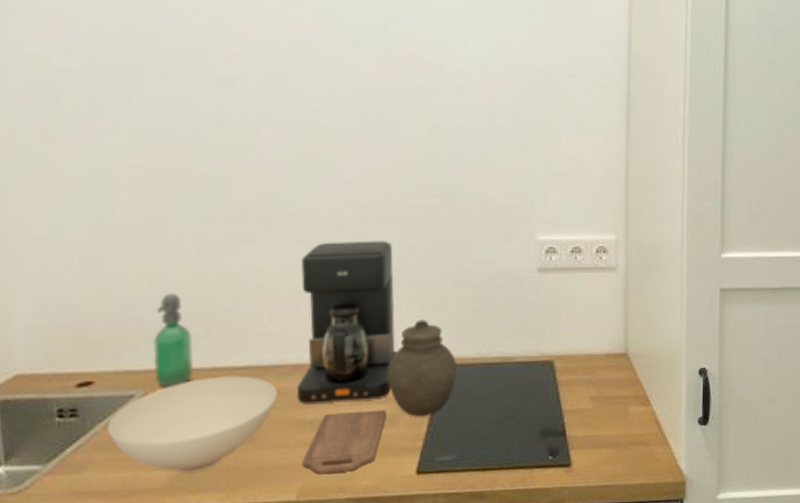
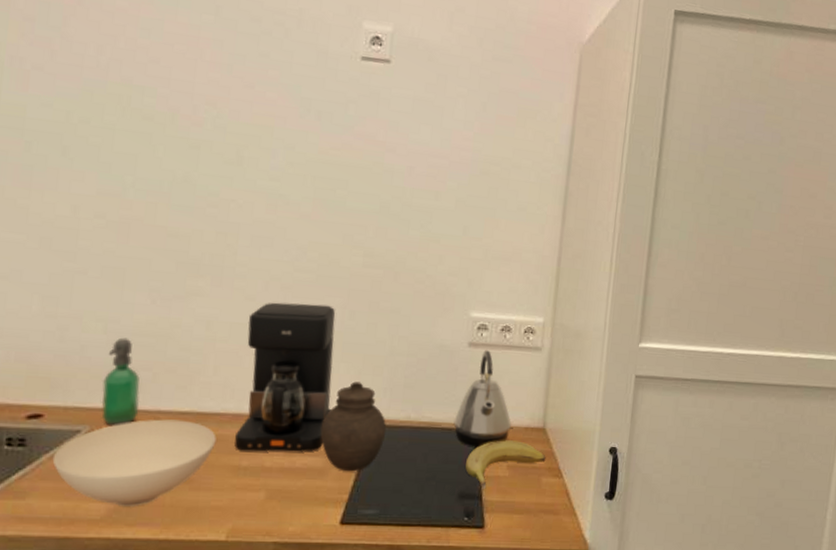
cutting board: present [302,410,387,473] -> none [234,461,317,518]
kettle: none [529,275,590,380] -> present [453,350,511,448]
fruit: none [545,369,631,426] -> present [465,440,546,490]

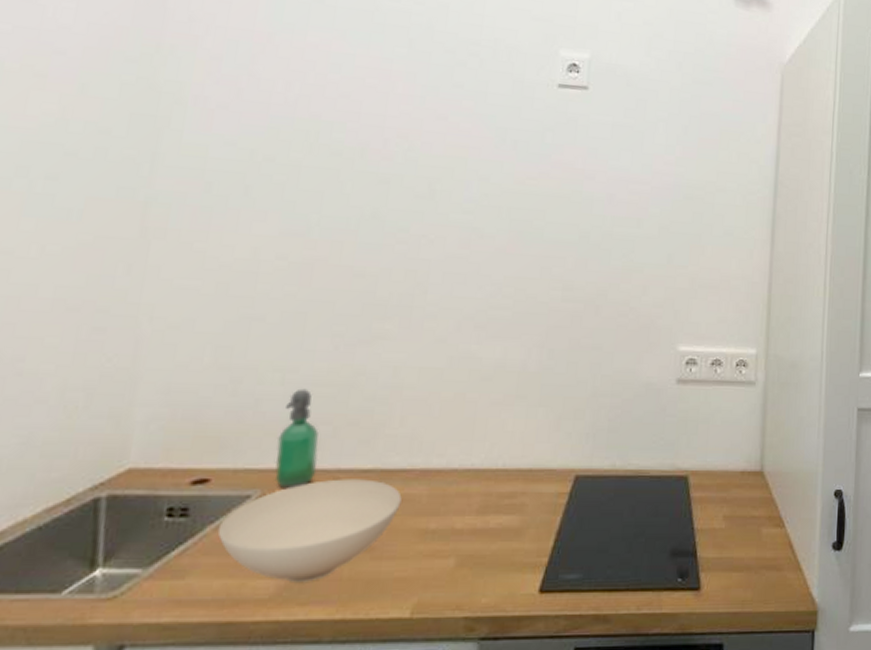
coffee maker: present [234,303,335,452] -> none [422,343,532,512]
jar: present [320,381,387,472] -> none [516,427,590,531]
kettle: present [453,350,511,448] -> none [663,387,726,497]
fruit: present [465,440,546,490] -> none [677,487,766,546]

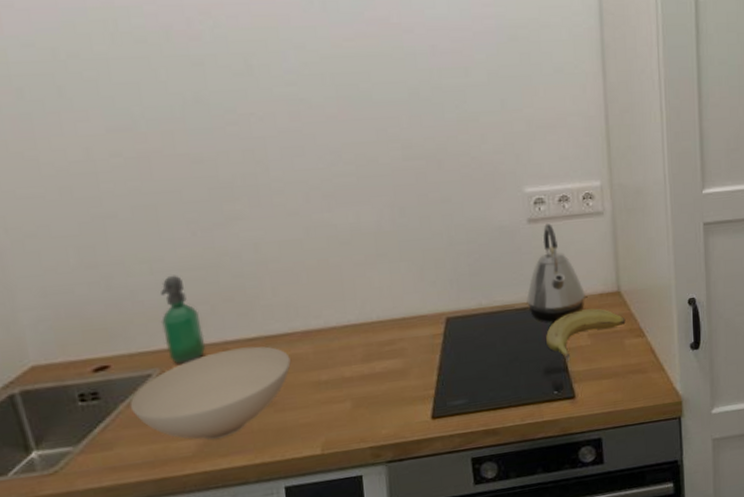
kettle: none [663,387,726,497] -> present [526,224,585,322]
fruit: none [677,487,766,546] -> present [546,308,626,362]

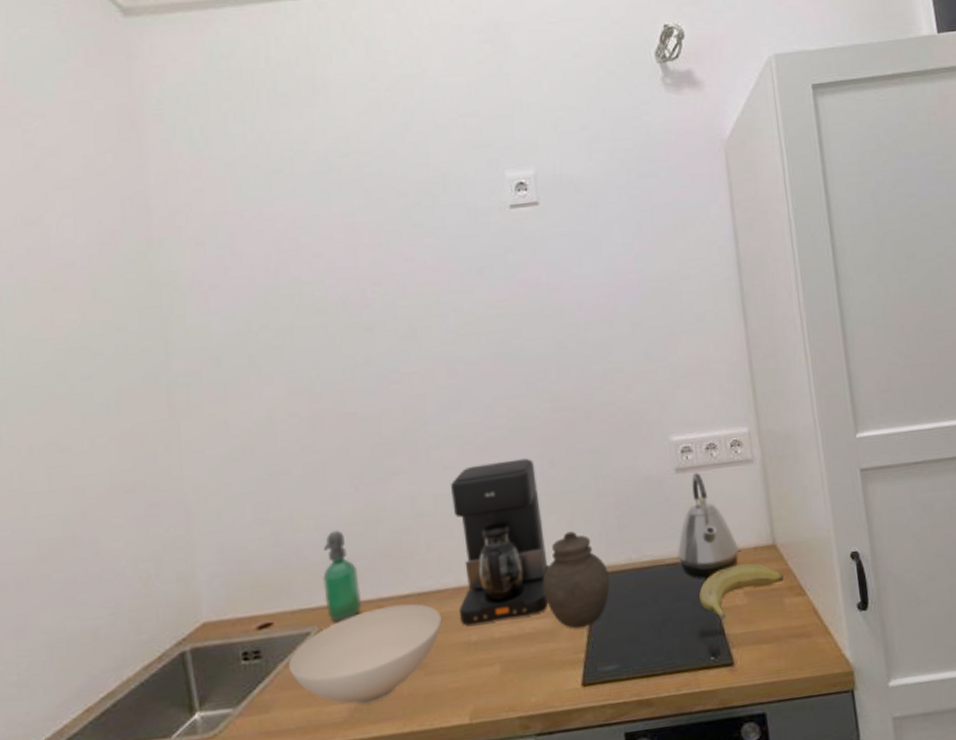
coffee maker: none [296,206,400,366] -> present [450,458,550,626]
jar: none [393,278,460,368] -> present [542,531,610,629]

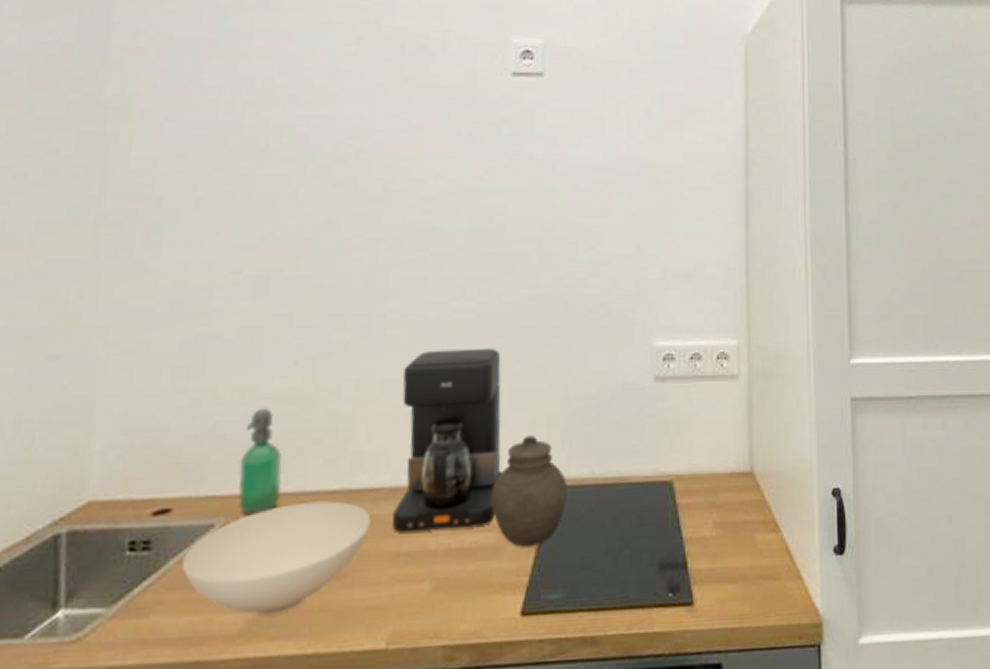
kettle: present [677,473,739,579] -> none [645,384,713,503]
fruit: present [699,563,784,624] -> none [664,490,758,556]

